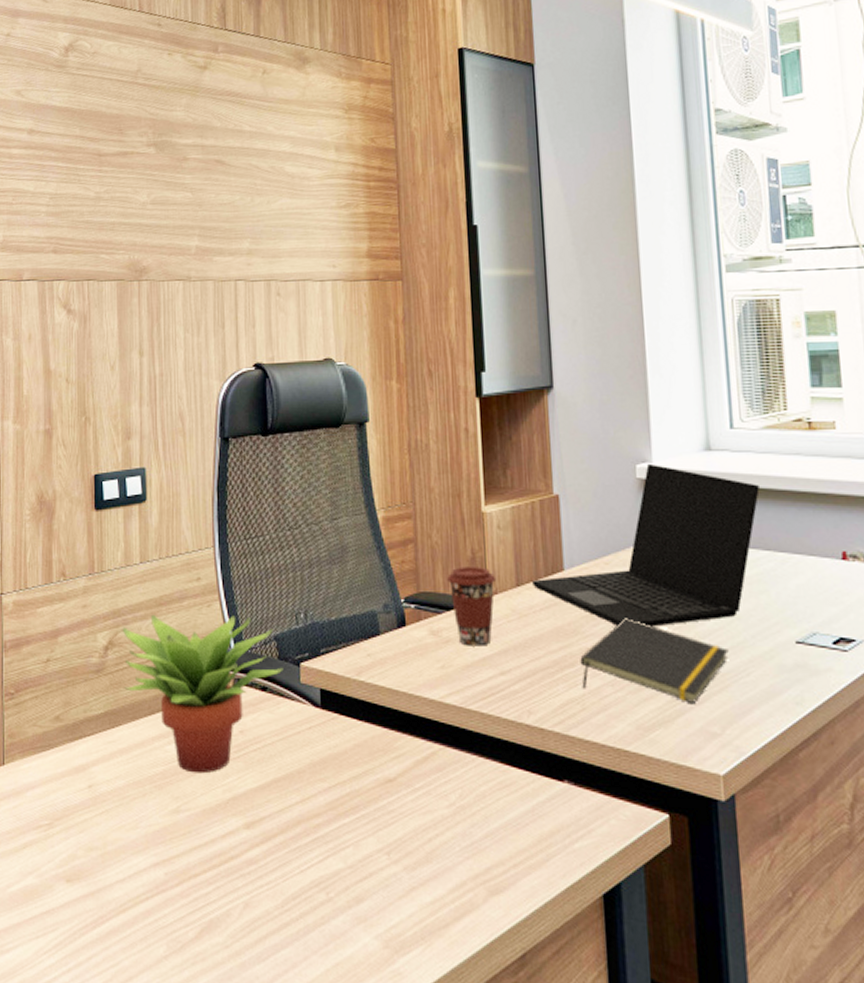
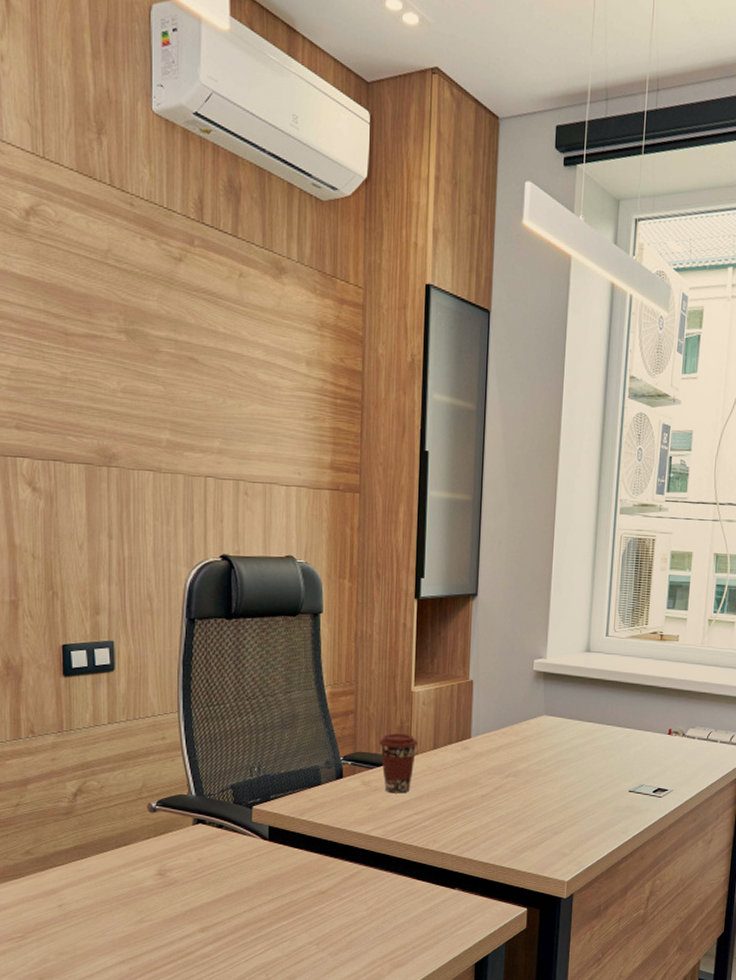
succulent plant: present [122,614,283,774] -> none [90,766,238,892]
laptop: present [532,463,760,627] -> none [446,659,620,780]
notepad: present [580,618,729,703] -> none [475,773,583,833]

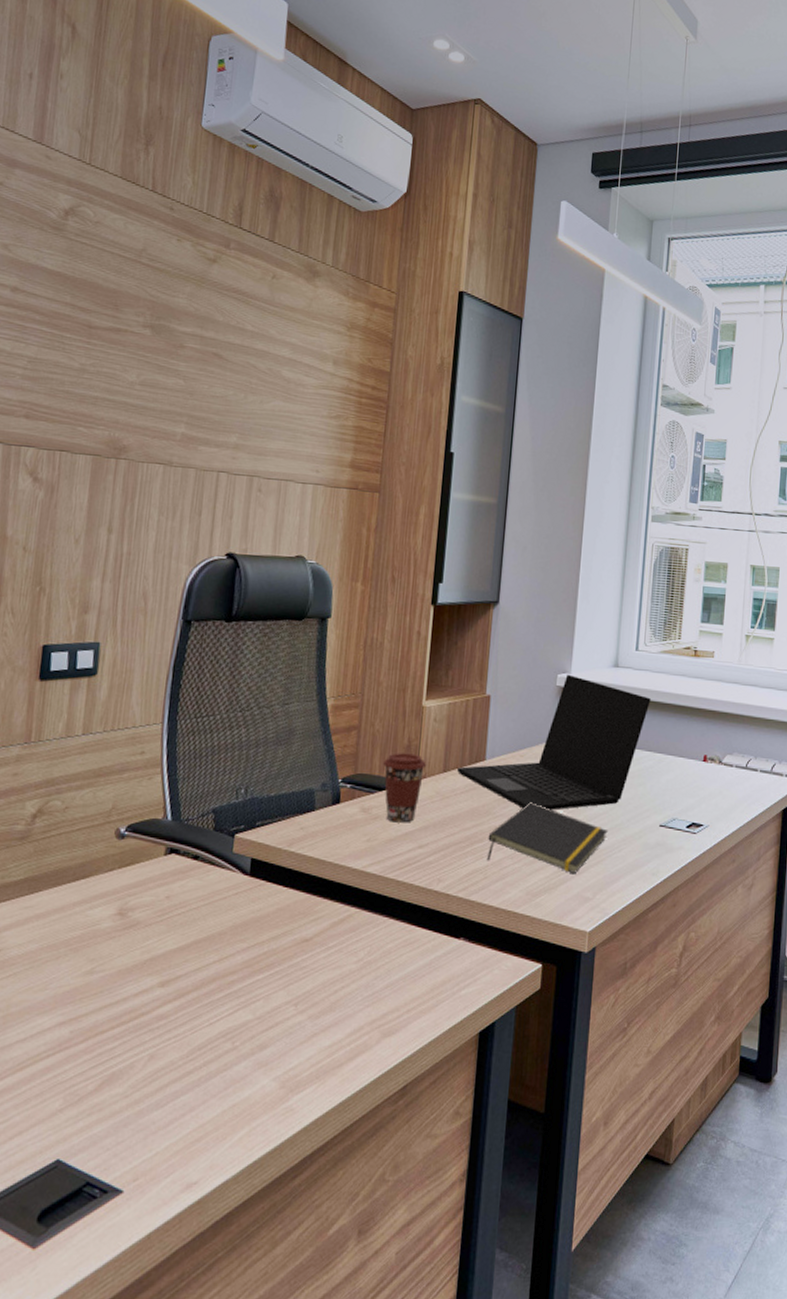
laptop: none [446,659,620,780] -> present [457,674,651,810]
notepad: none [475,773,583,833] -> present [486,802,608,873]

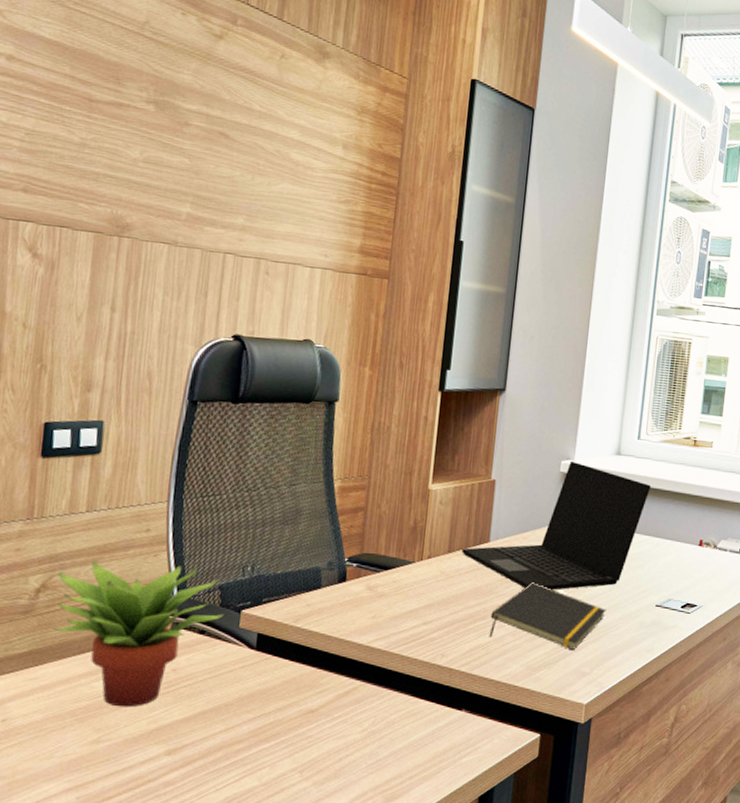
succulent plant: none [49,784,218,937] -> present [53,560,224,707]
coffee cup: present [383,753,427,823] -> none [389,534,432,601]

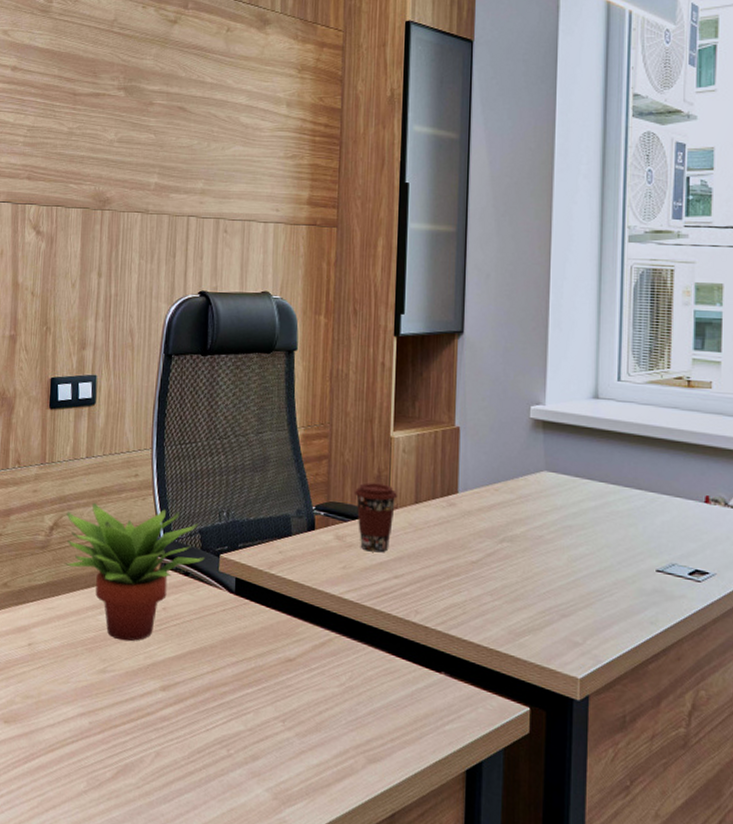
coffee cup: none [389,534,432,601] -> present [355,482,398,553]
laptop: present [462,460,651,590] -> none [429,405,638,548]
notepad: present [489,582,606,650] -> none [464,538,596,616]

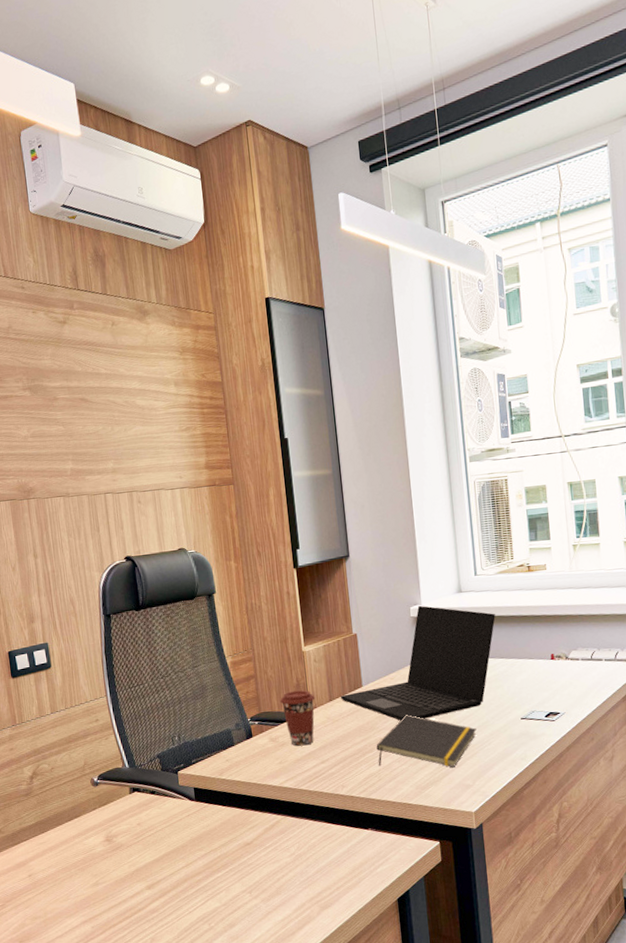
succulent plant: present [65,502,205,642] -> none [42,744,166,857]
laptop: none [429,405,638,548] -> present [341,605,496,721]
notepad: none [464,538,596,616] -> present [376,715,477,767]

